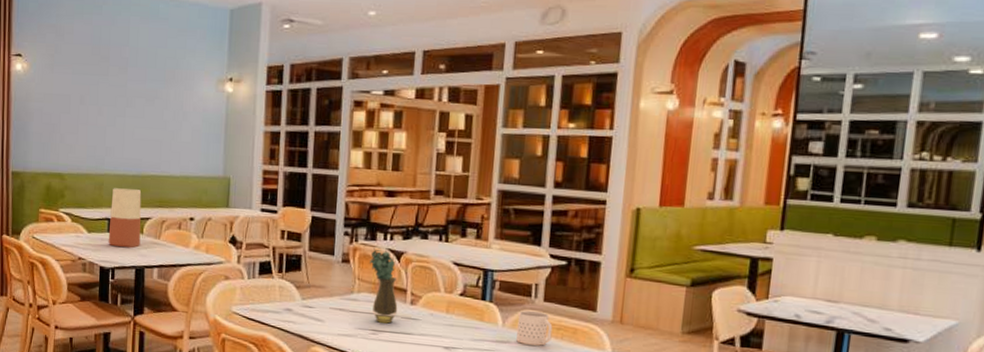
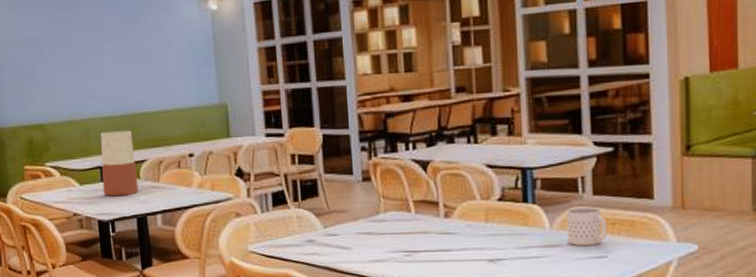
vase: present [370,247,398,324] -> none [393,160,431,242]

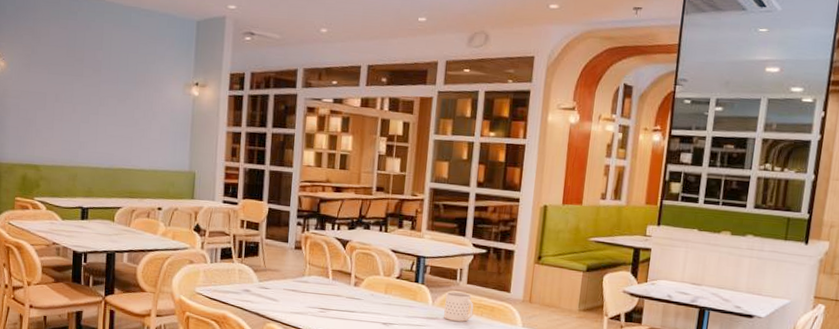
vase: present [100,131,139,197] -> none [81,179,113,234]

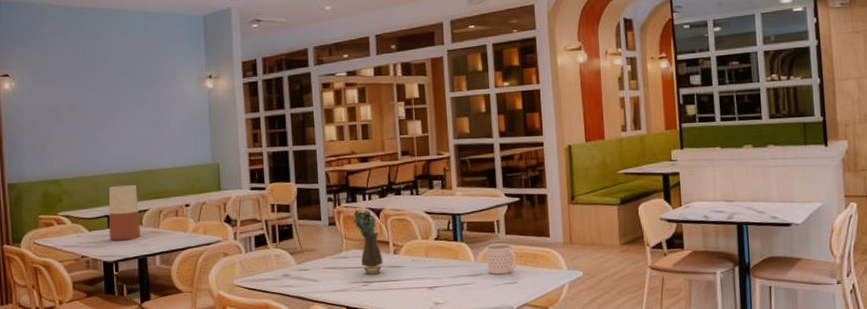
vase: none [81,179,113,234] -> present [108,185,141,241]
vase: none [319,236,343,303] -> present [353,208,383,275]

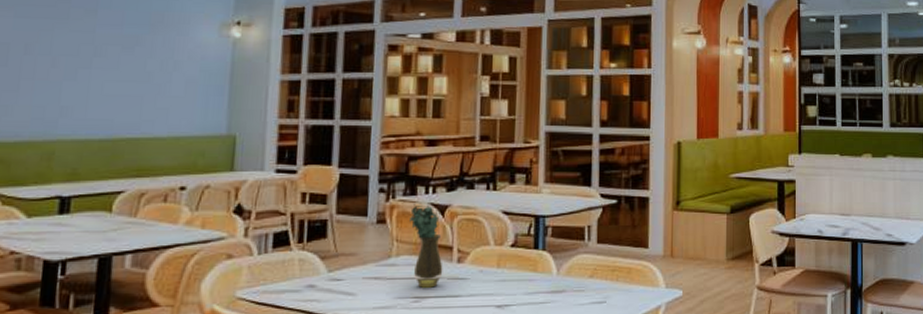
vase: present [108,185,141,241] -> none [58,157,112,233]
mug: present [486,243,517,274] -> none [572,254,607,291]

